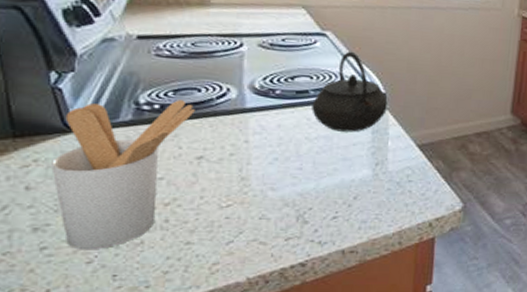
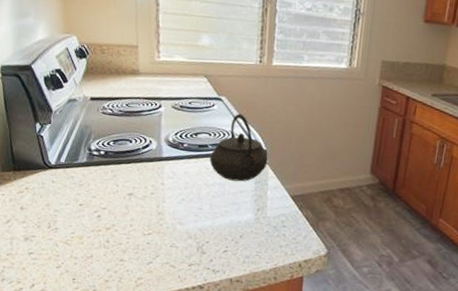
utensil holder: present [51,100,195,250] -> none [36,148,128,258]

